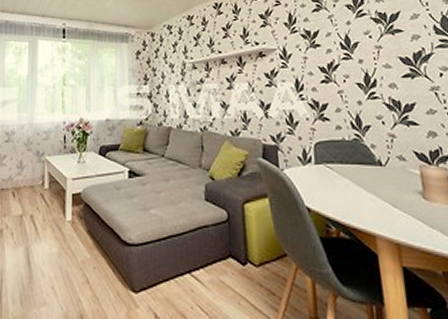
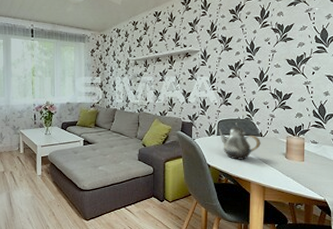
teapot: none [315,145,382,201] -> present [218,122,261,160]

